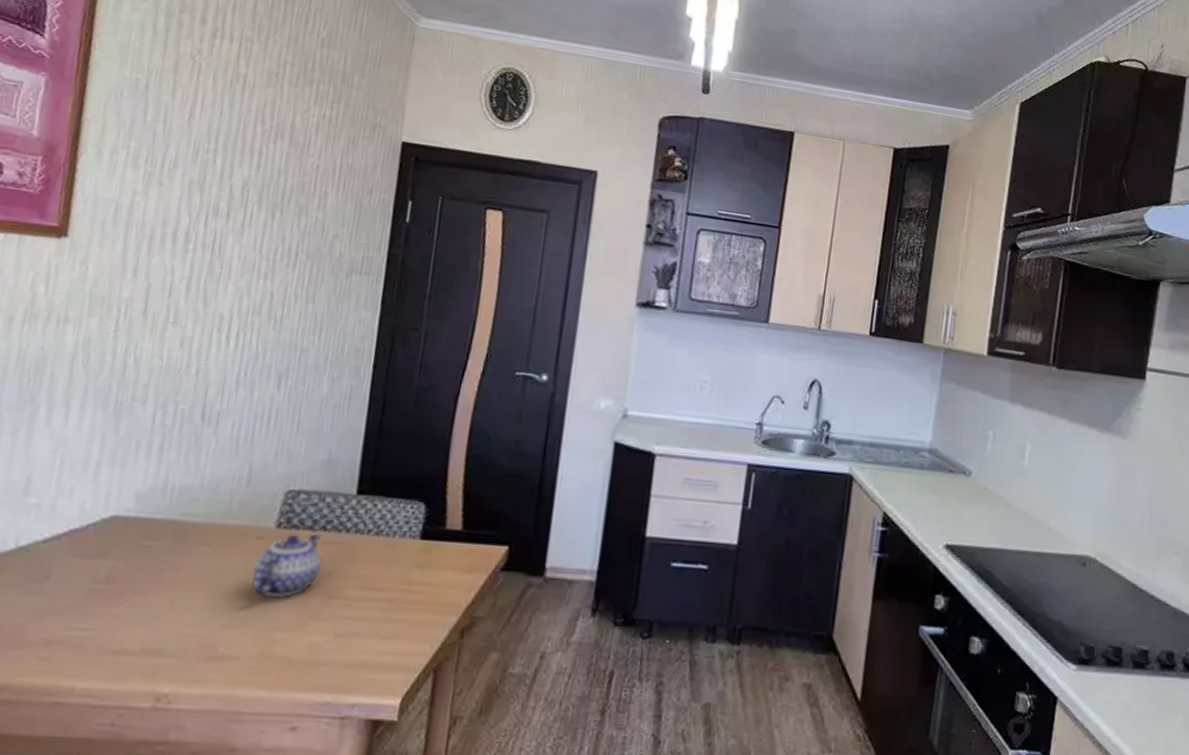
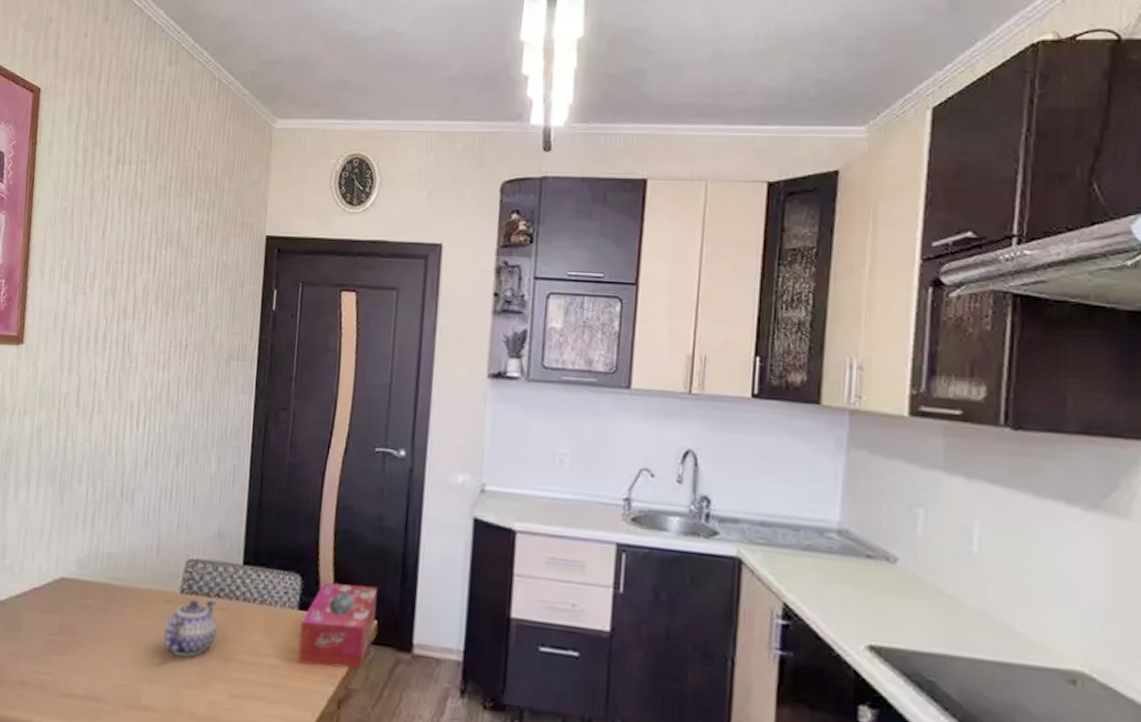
tissue box: none [417,509,512,597] -> present [298,582,378,669]

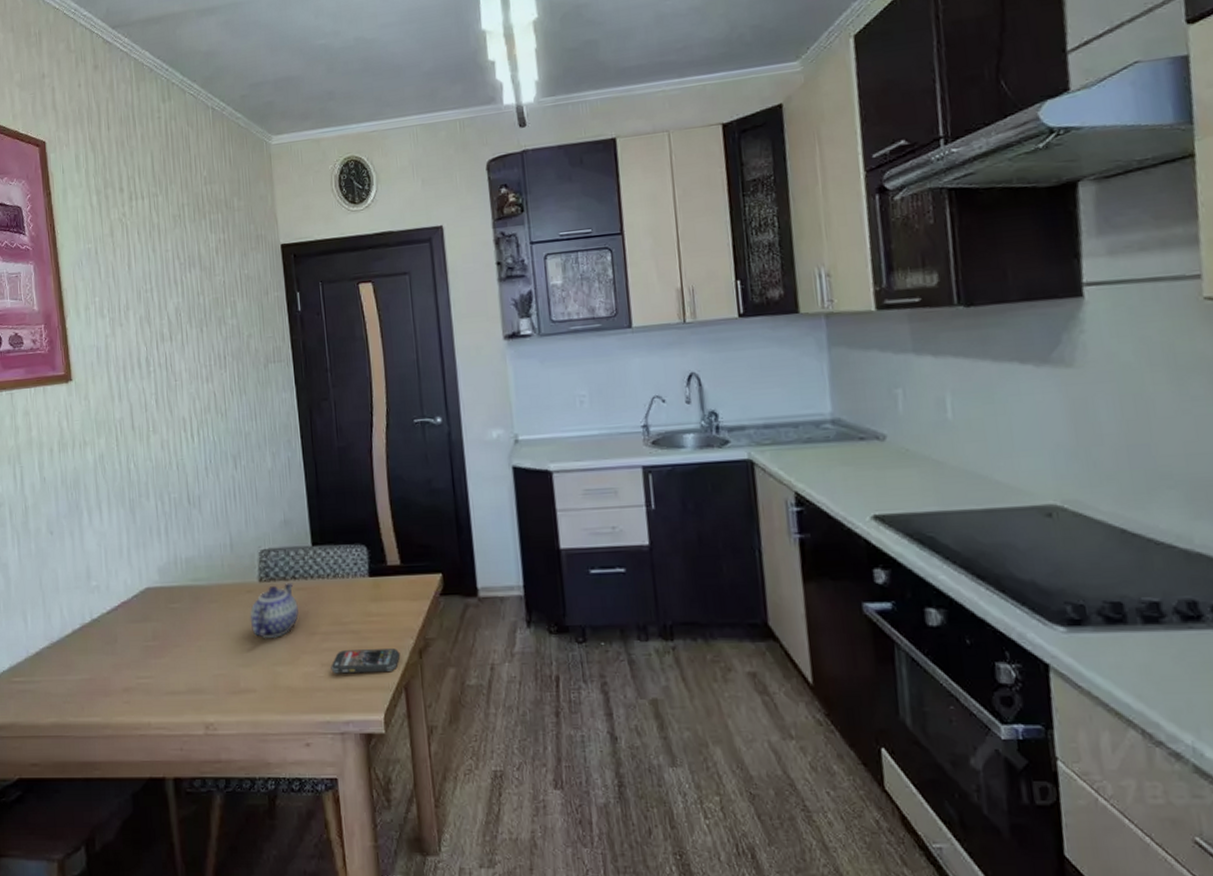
smartphone: none [240,684,318,717] -> present [331,649,401,674]
tissue box: present [298,582,378,669] -> none [373,544,441,624]

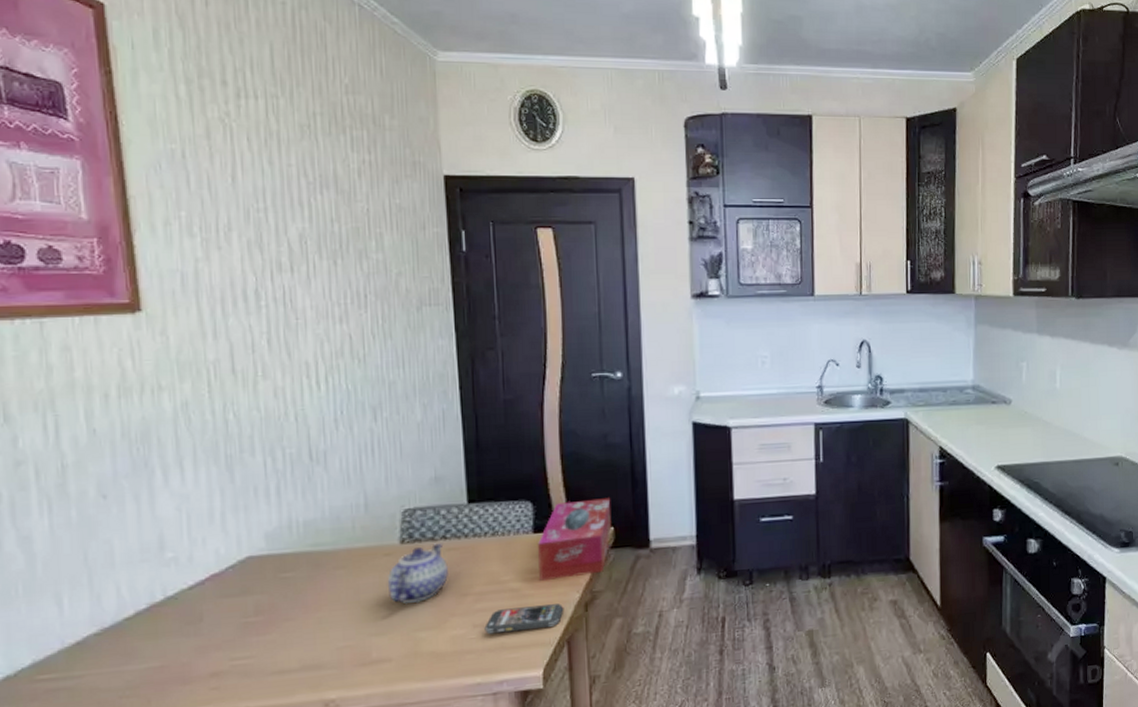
tissue box: none [373,544,441,624] -> present [538,498,612,581]

